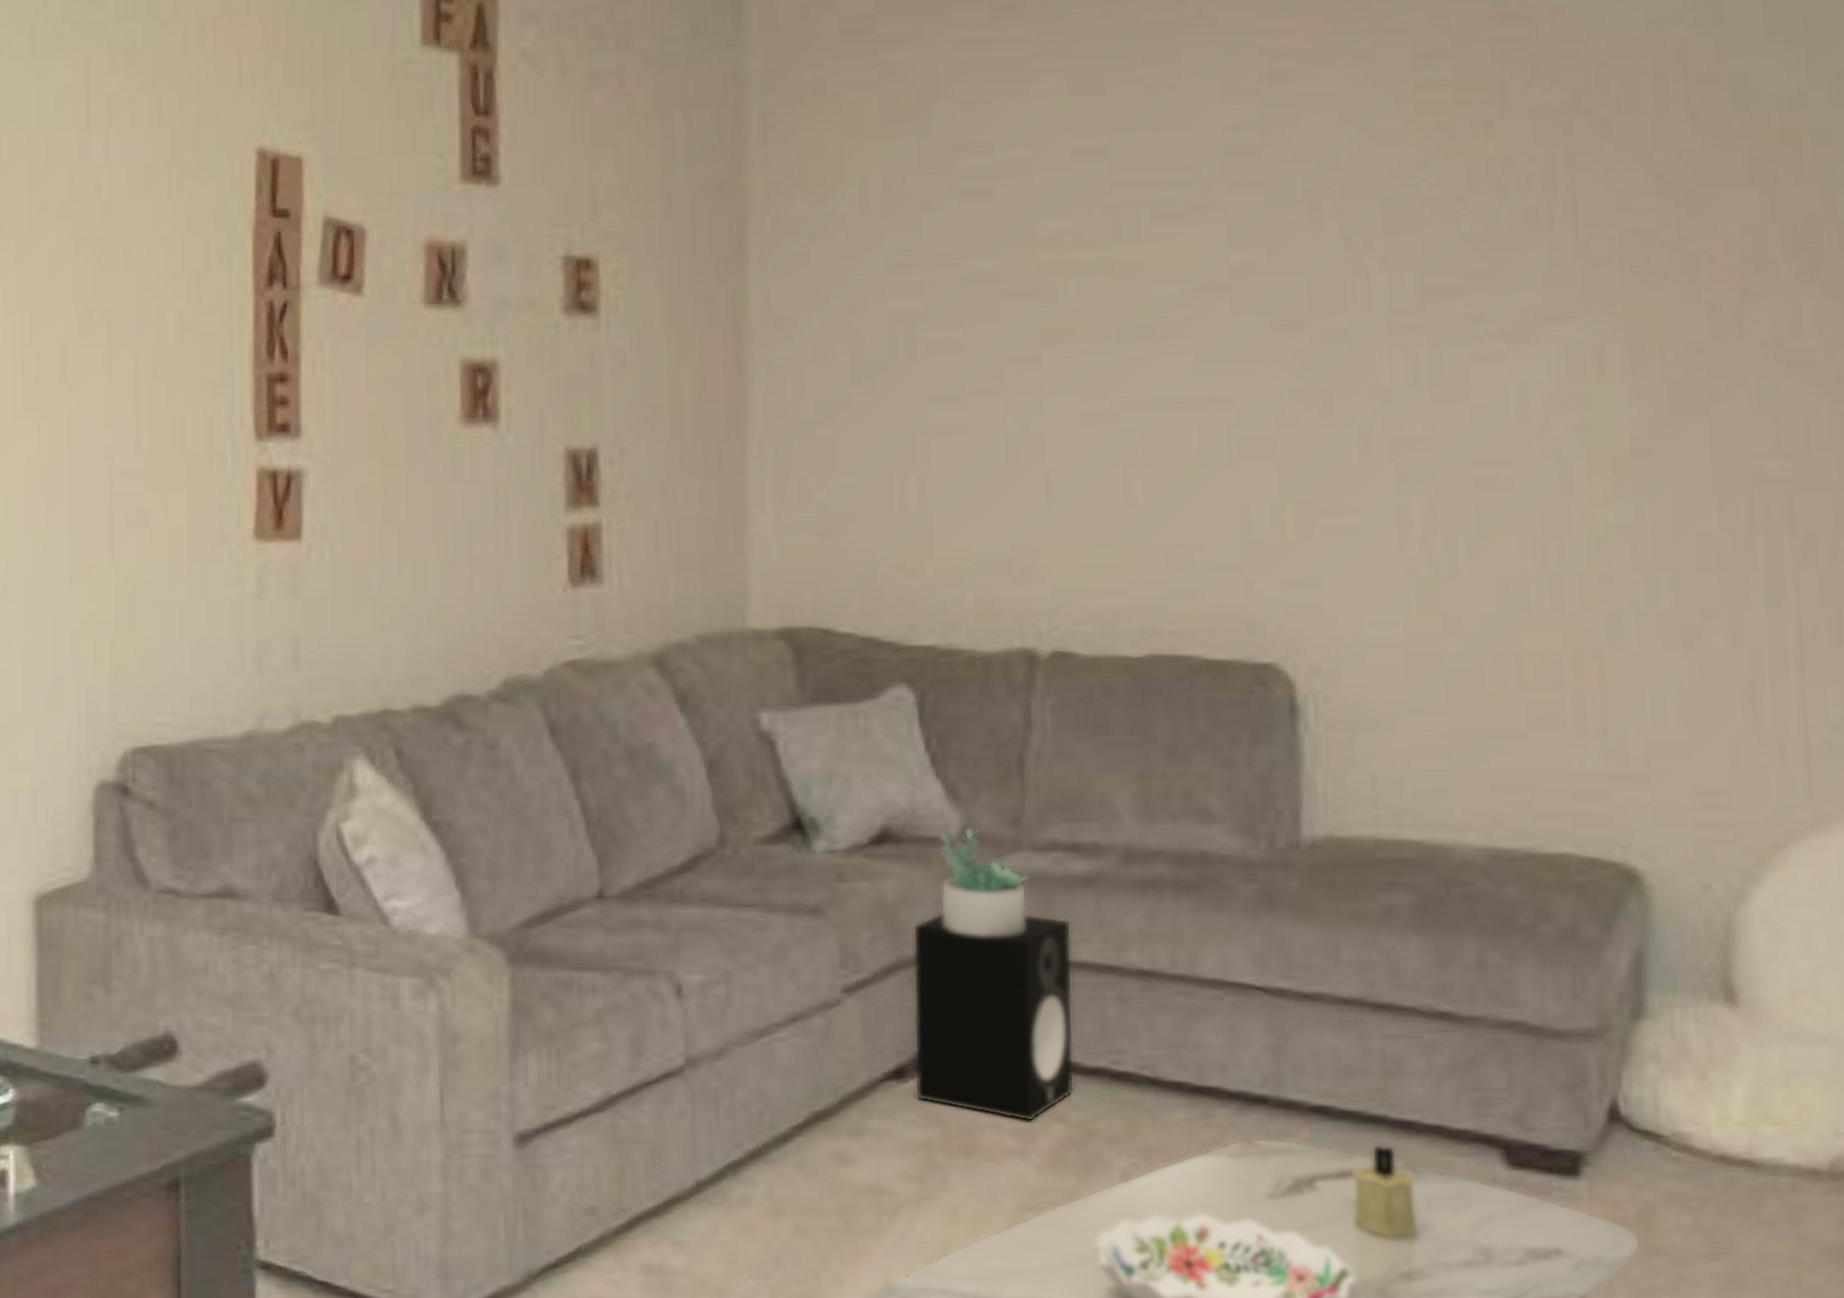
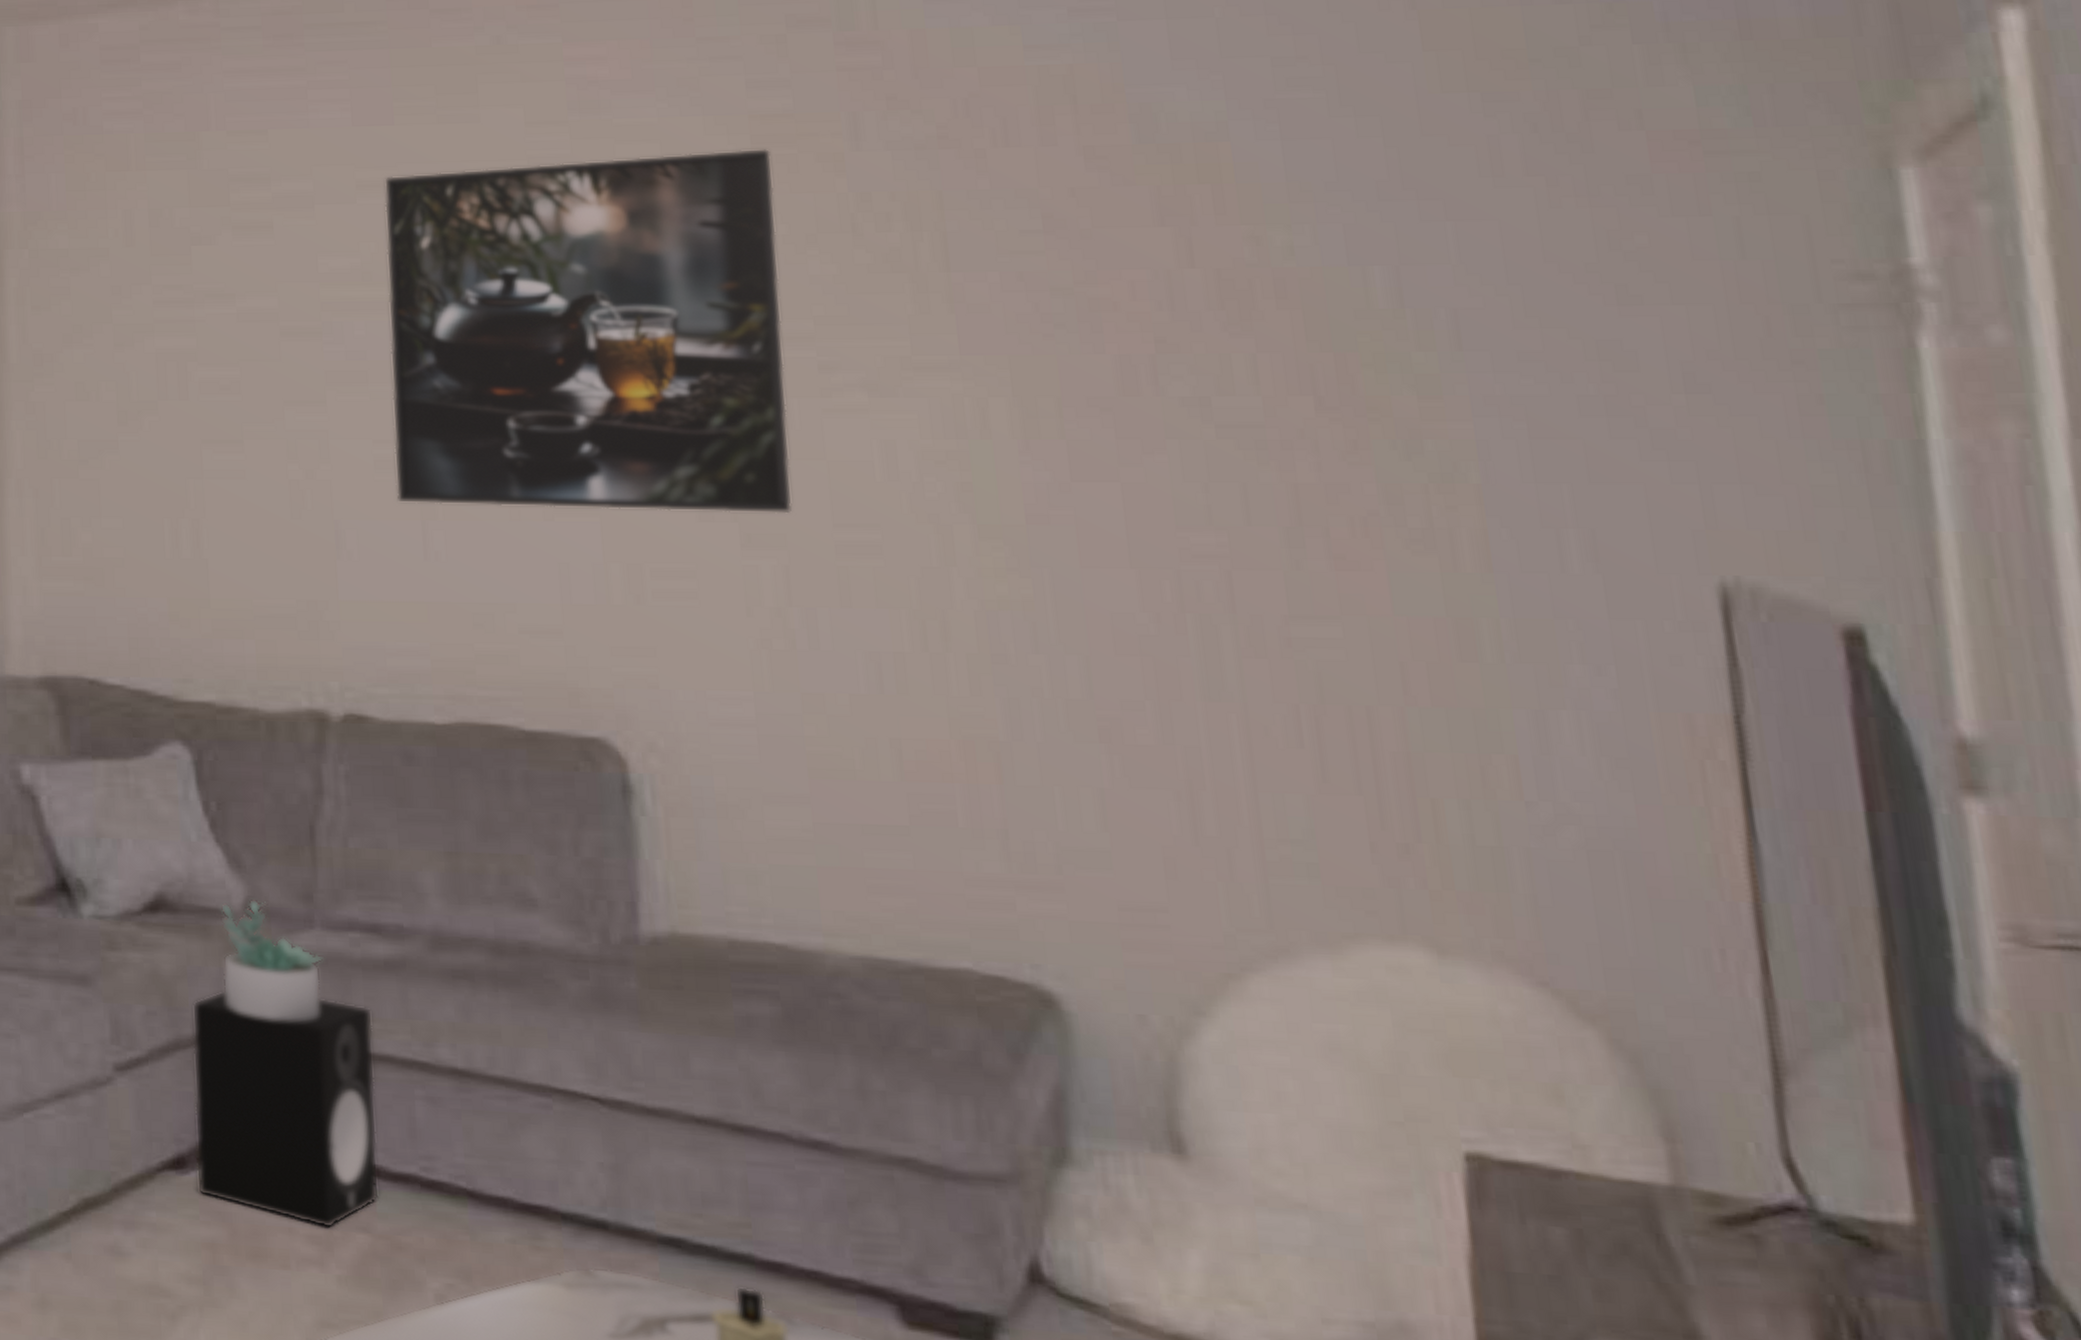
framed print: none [1095,115,1441,454] -> present [383,148,793,514]

